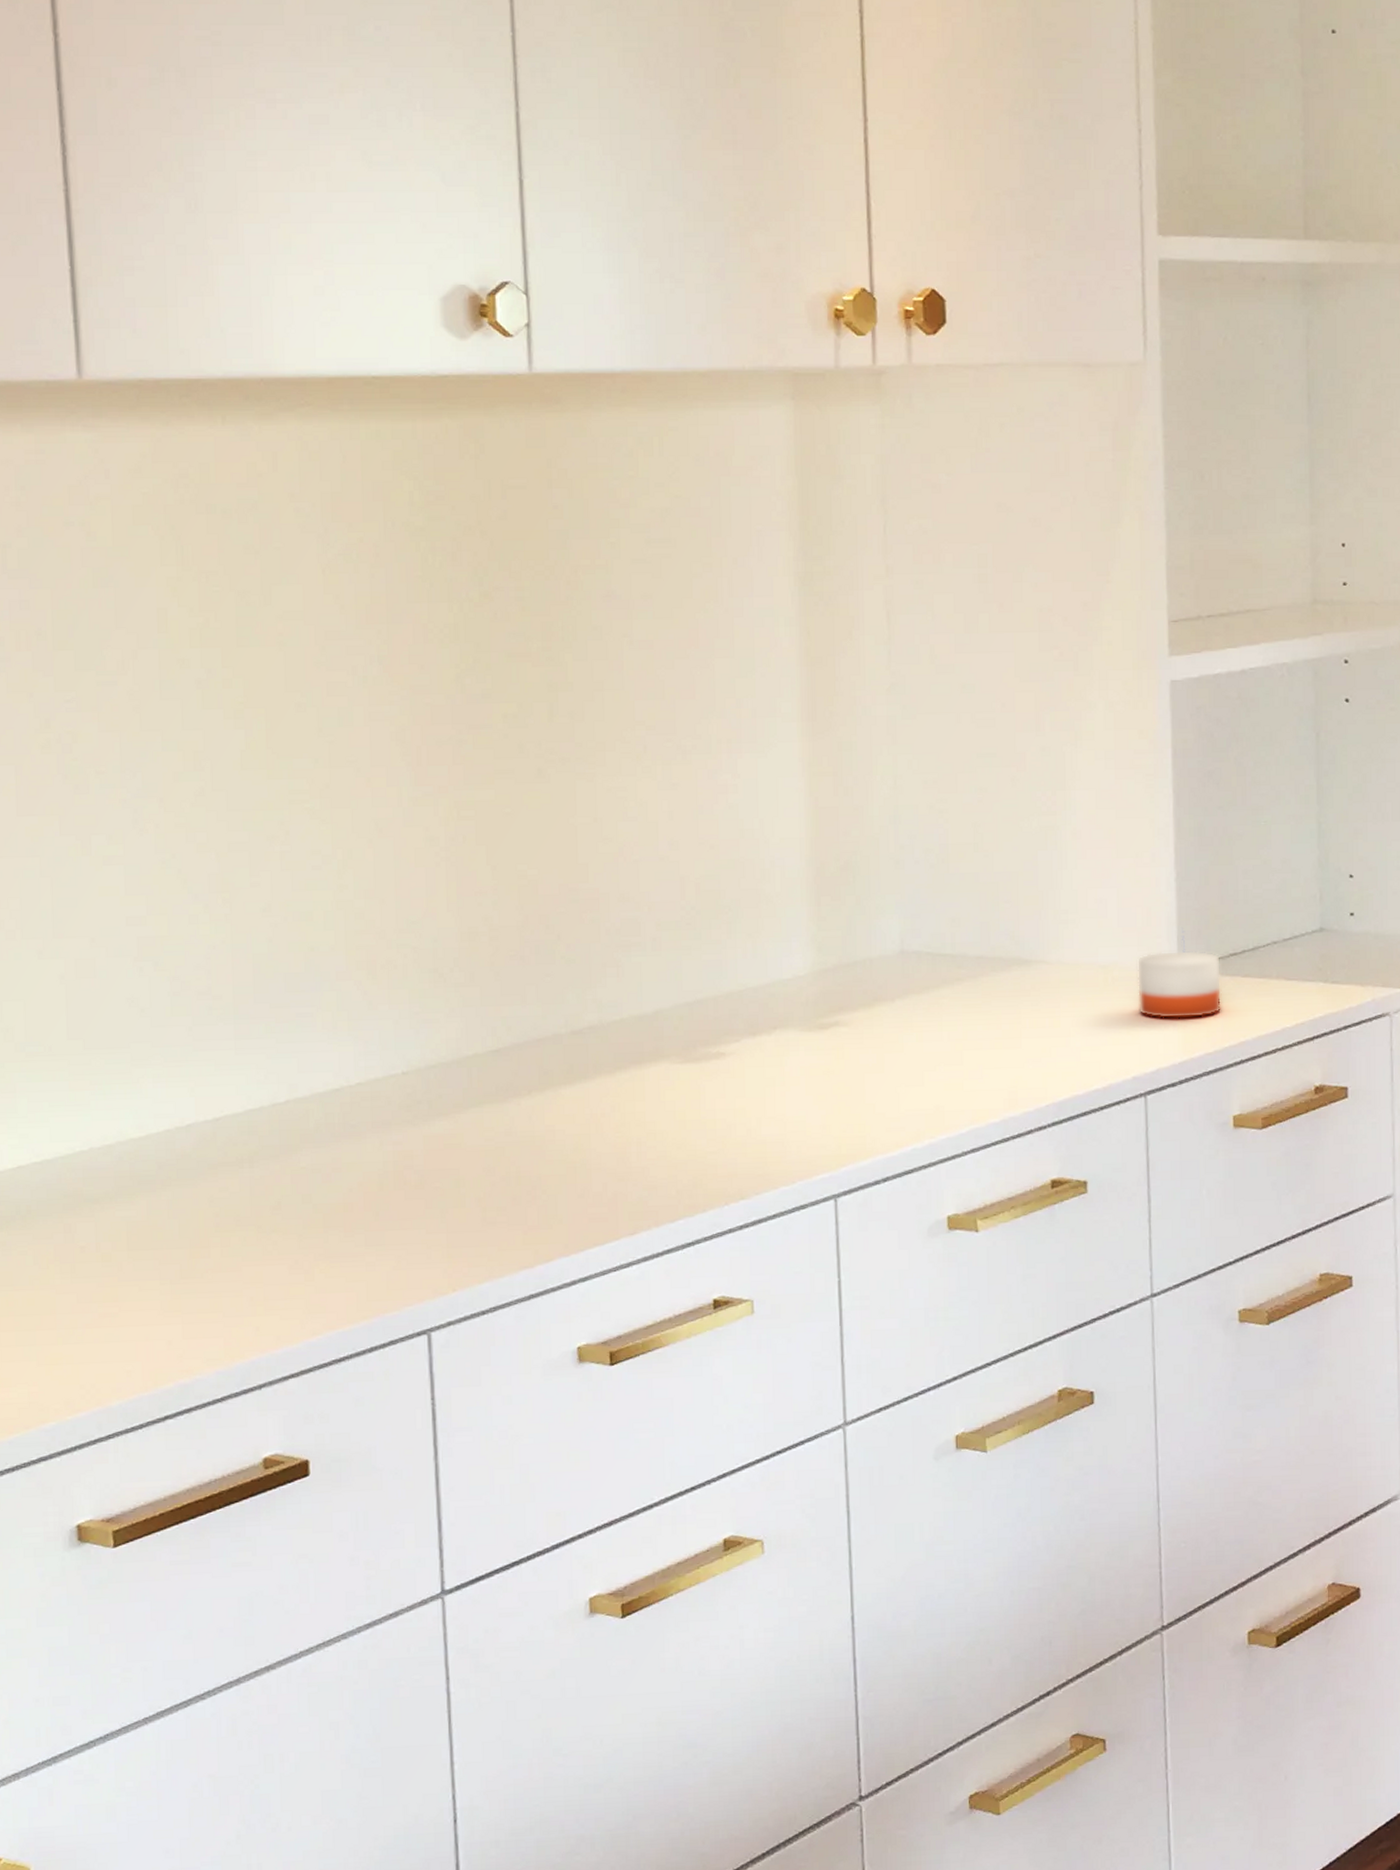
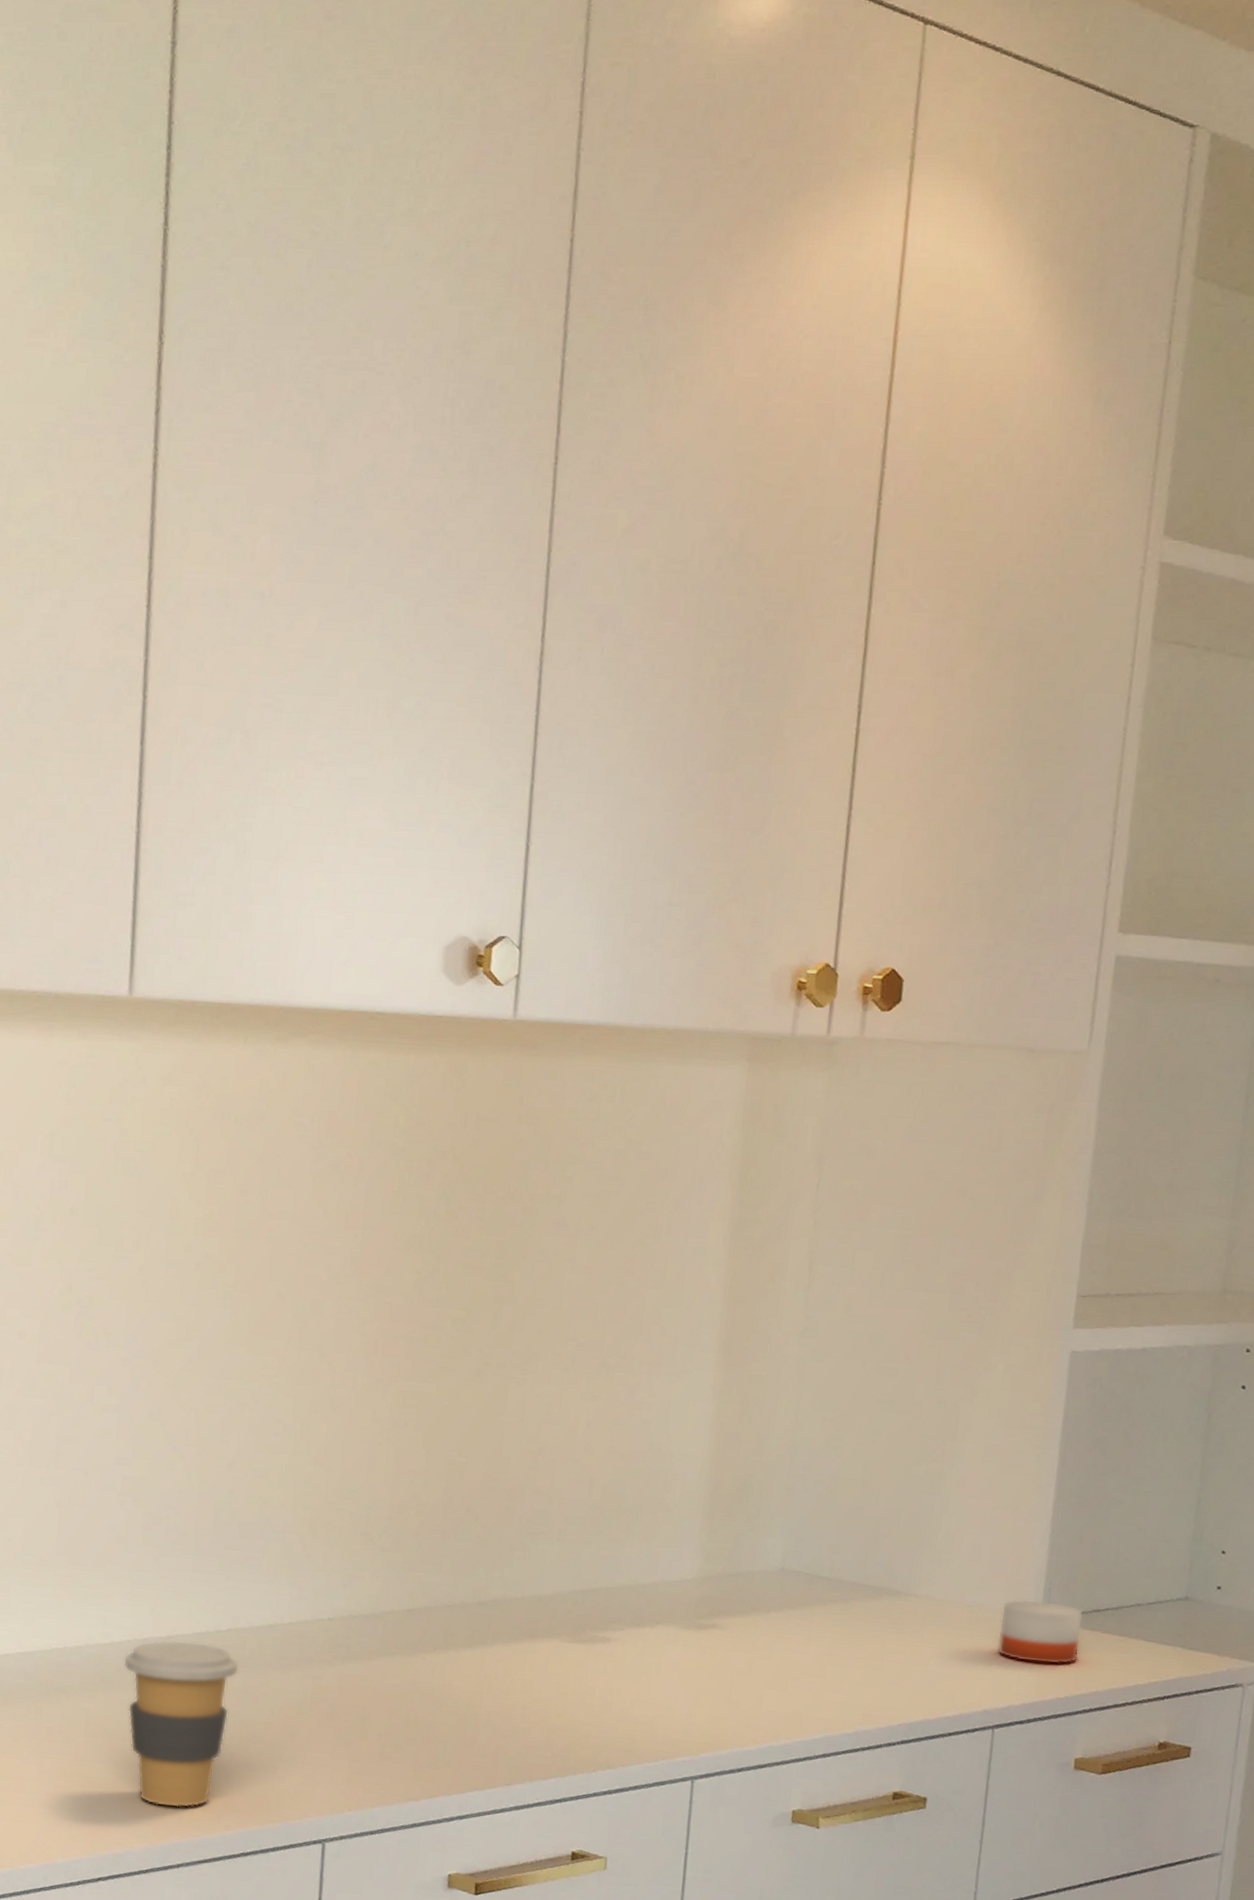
coffee cup: none [164,1120,305,1320] -> present [123,1640,240,1808]

